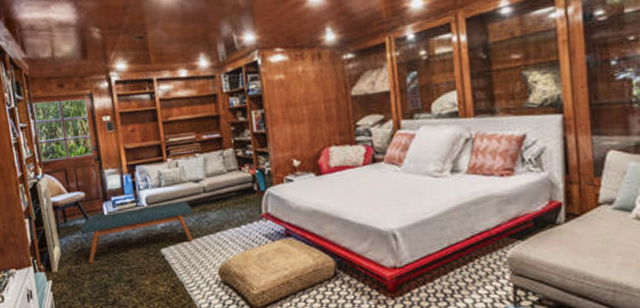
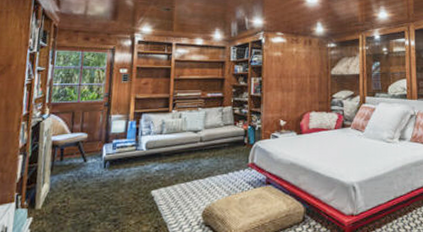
bench: present [80,201,193,264] -> none [75,148,187,202]

